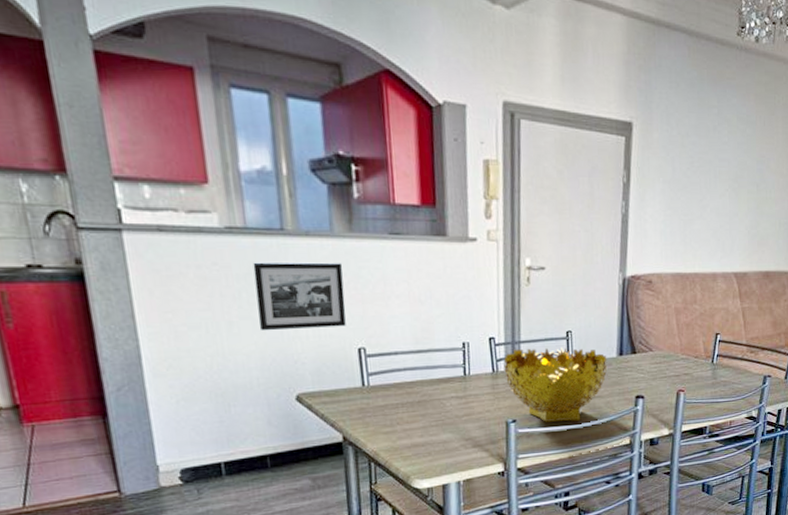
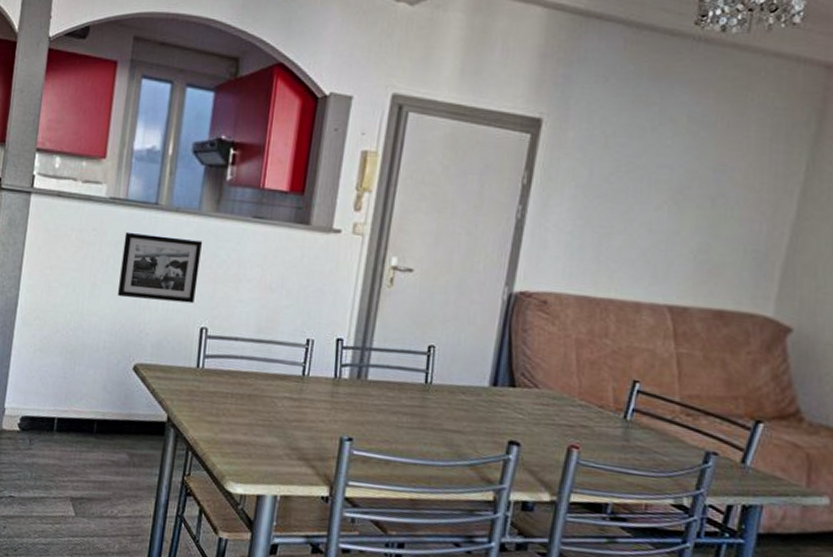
decorative bowl: present [503,346,607,422] -> none [347,356,476,457]

